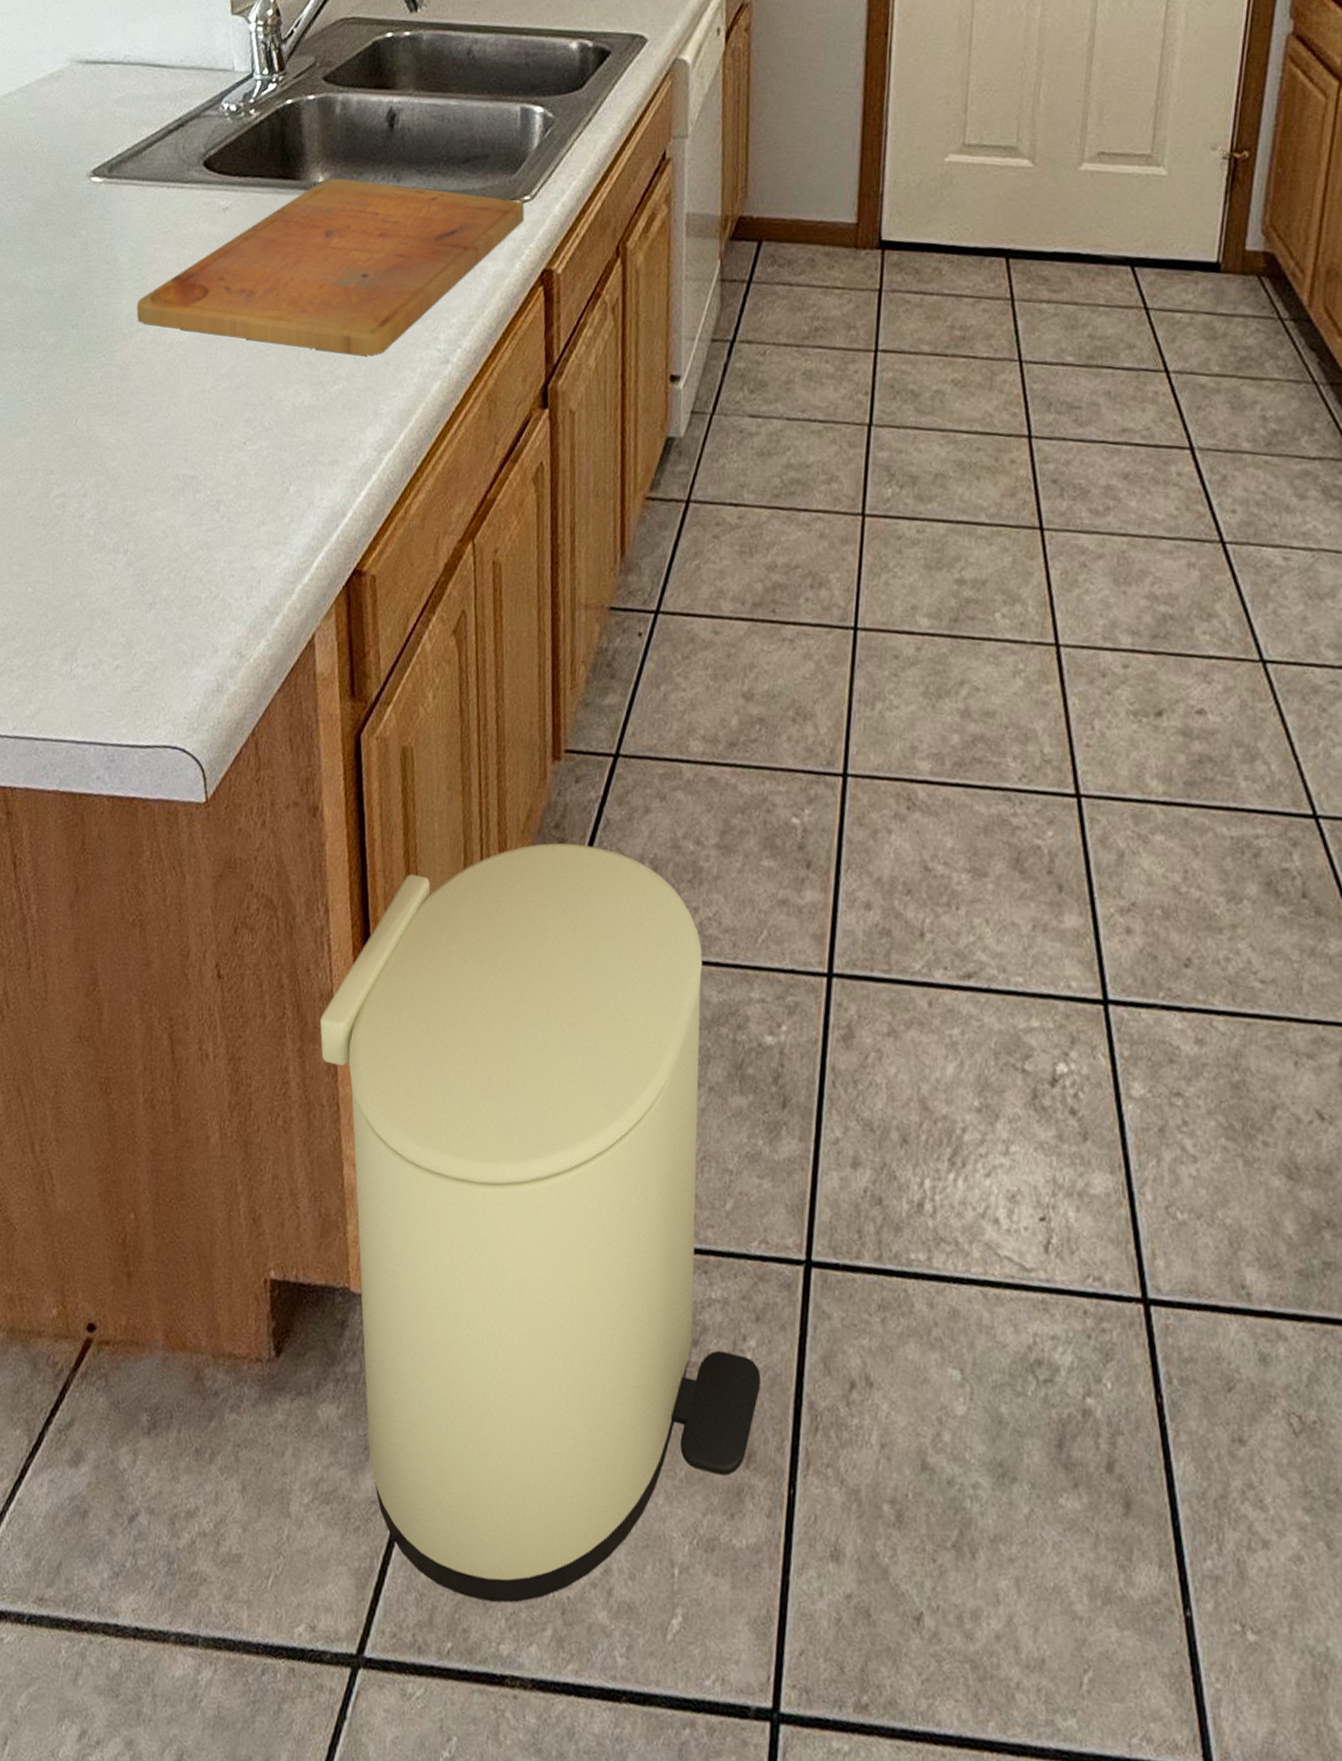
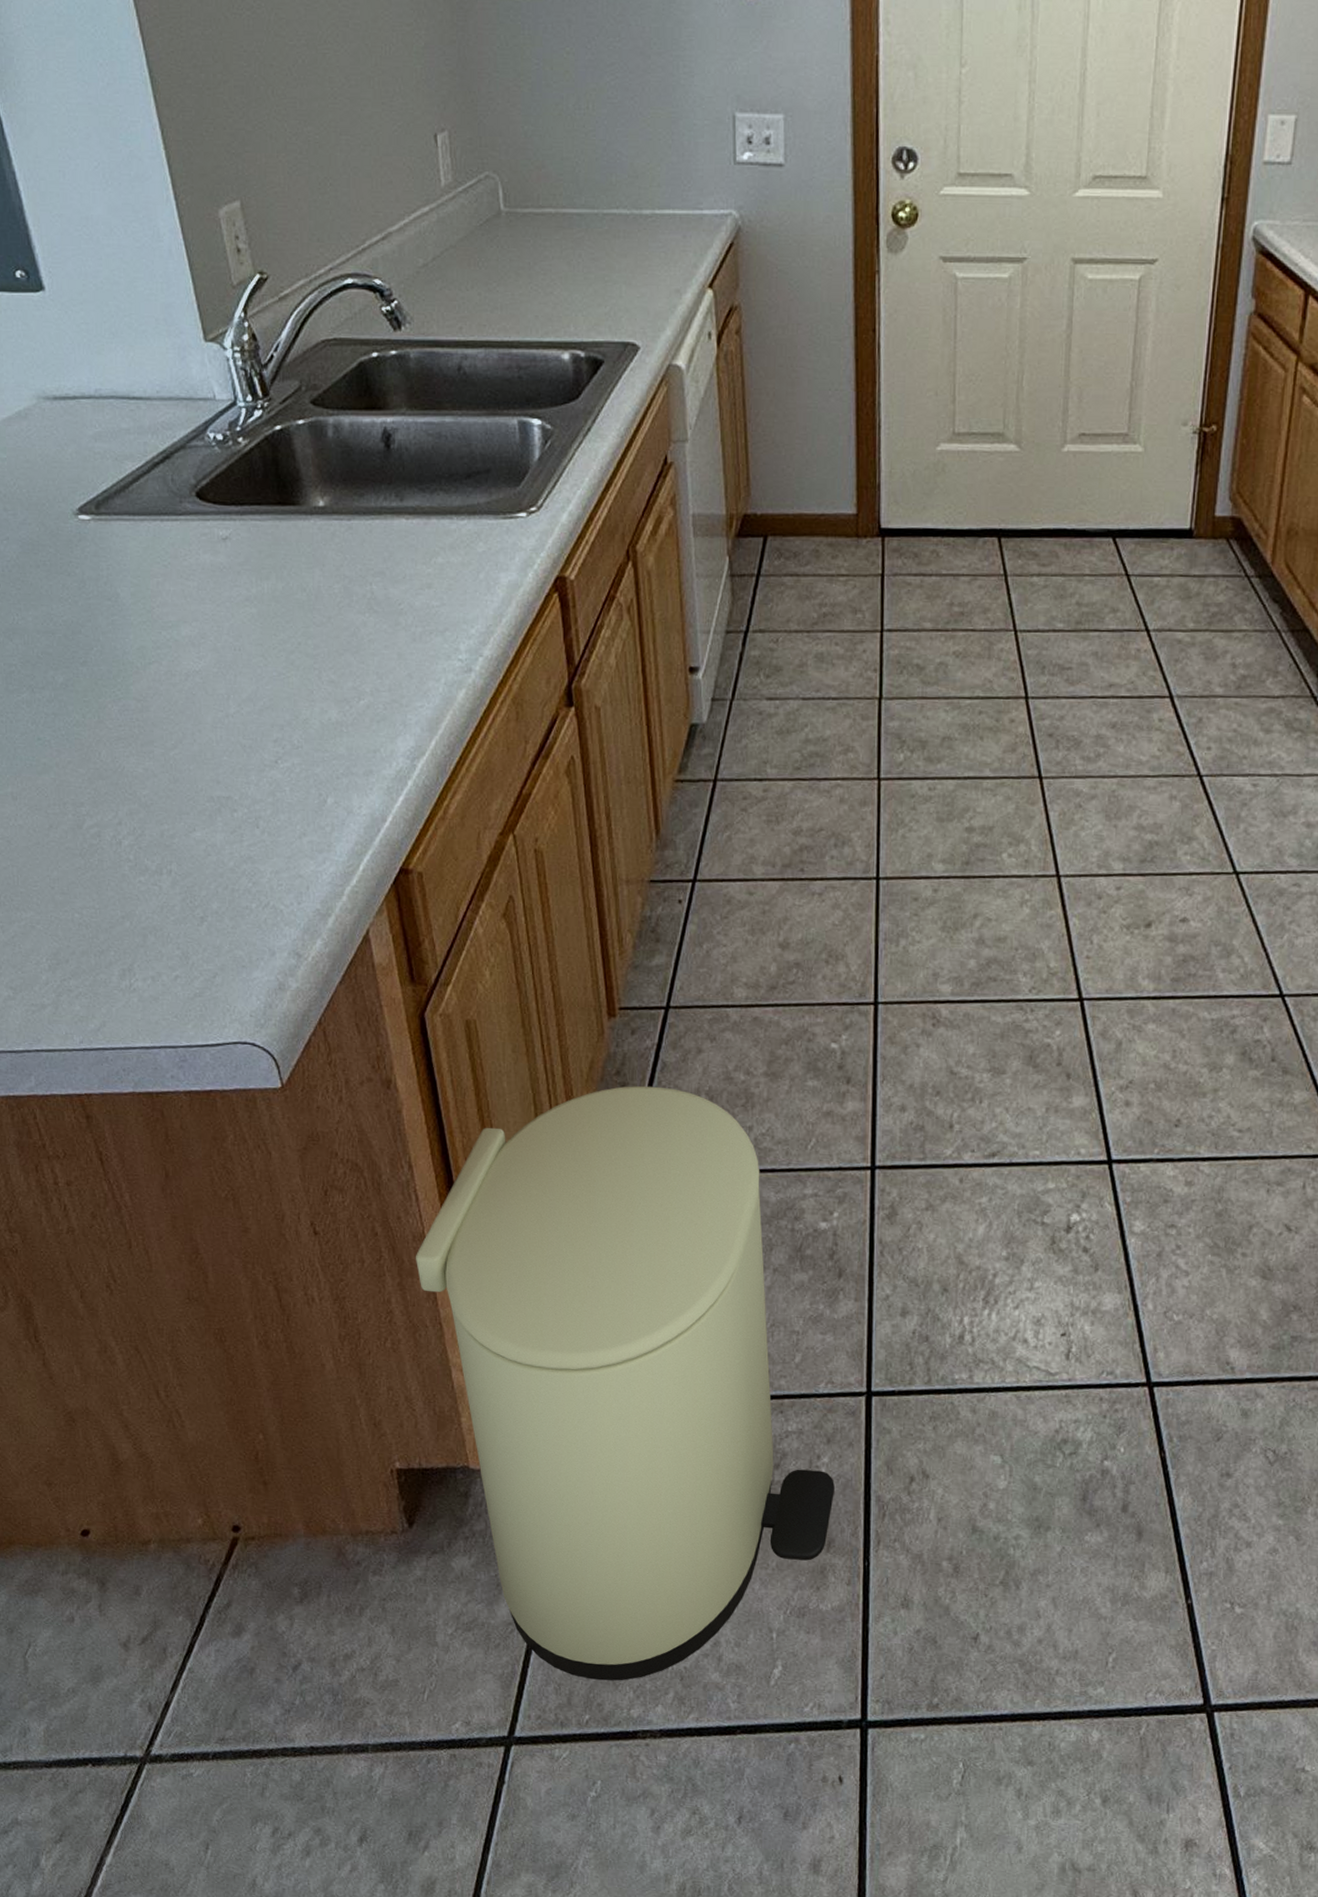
cutting board: present [136,178,525,357] -> none [145,501,533,672]

